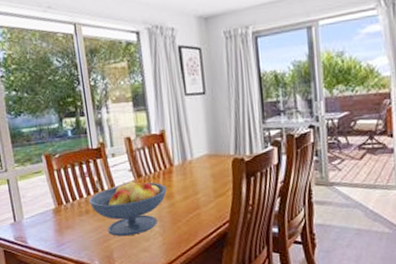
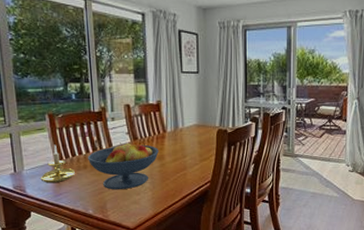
candle holder: none [41,188,77,233] -> present [40,144,75,183]

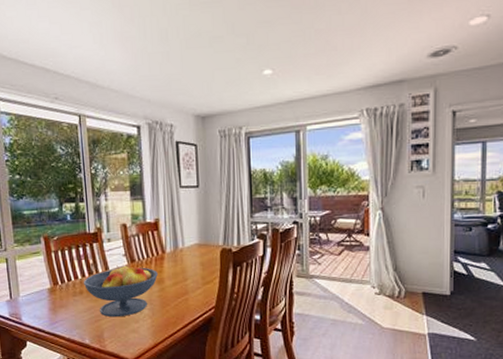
candle holder: present [40,144,75,183] -> none [36,268,71,311]

